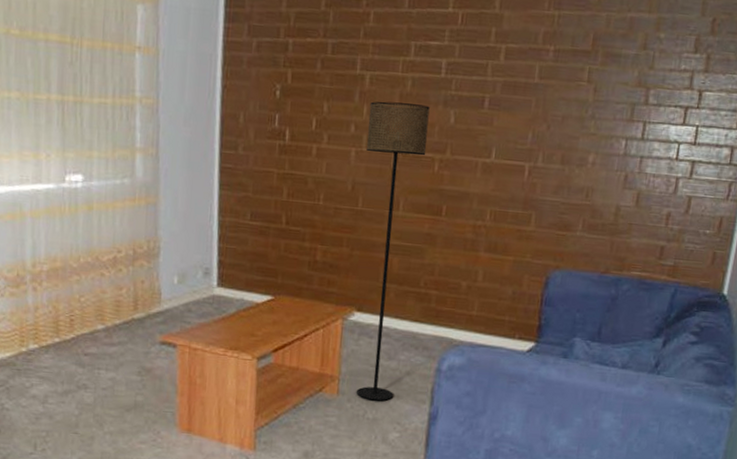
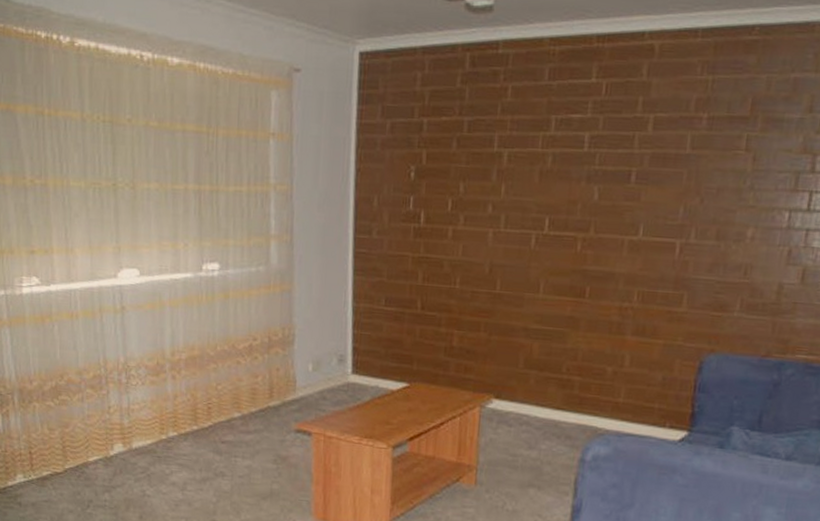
floor lamp: present [357,101,430,401] -> none [495,179,572,492]

